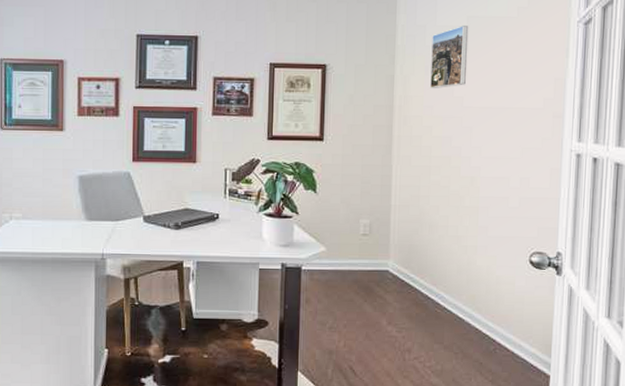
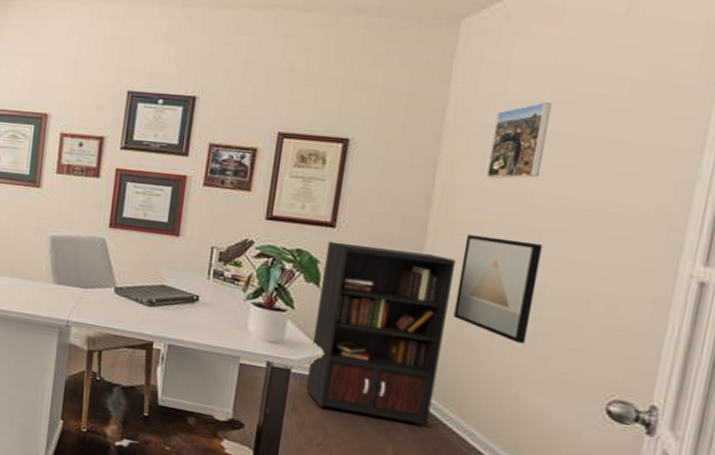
bookcase: none [314,152,416,297] -> present [305,241,457,427]
wall art: none [418,135,474,218] -> present [453,234,543,344]

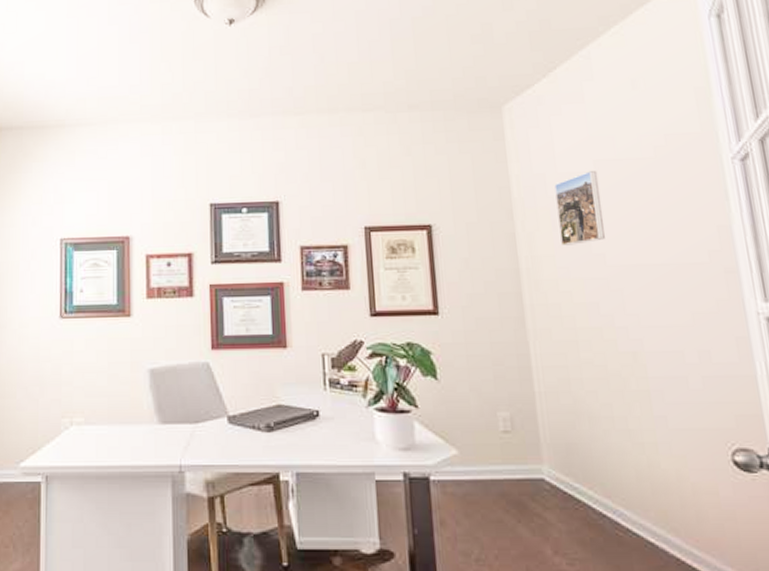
bookcase: present [305,241,457,427] -> none [435,328,578,515]
wall art: present [453,234,543,344] -> none [559,302,642,406]

